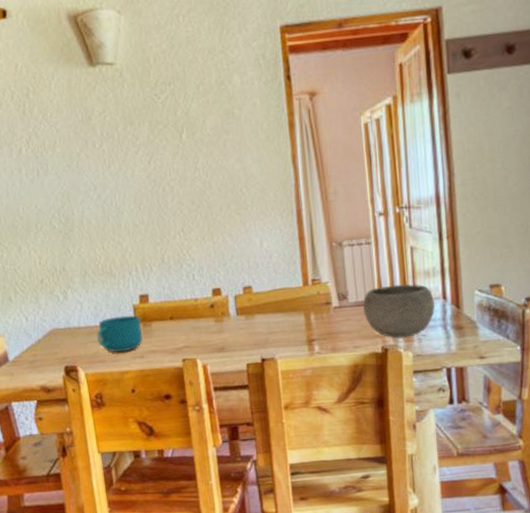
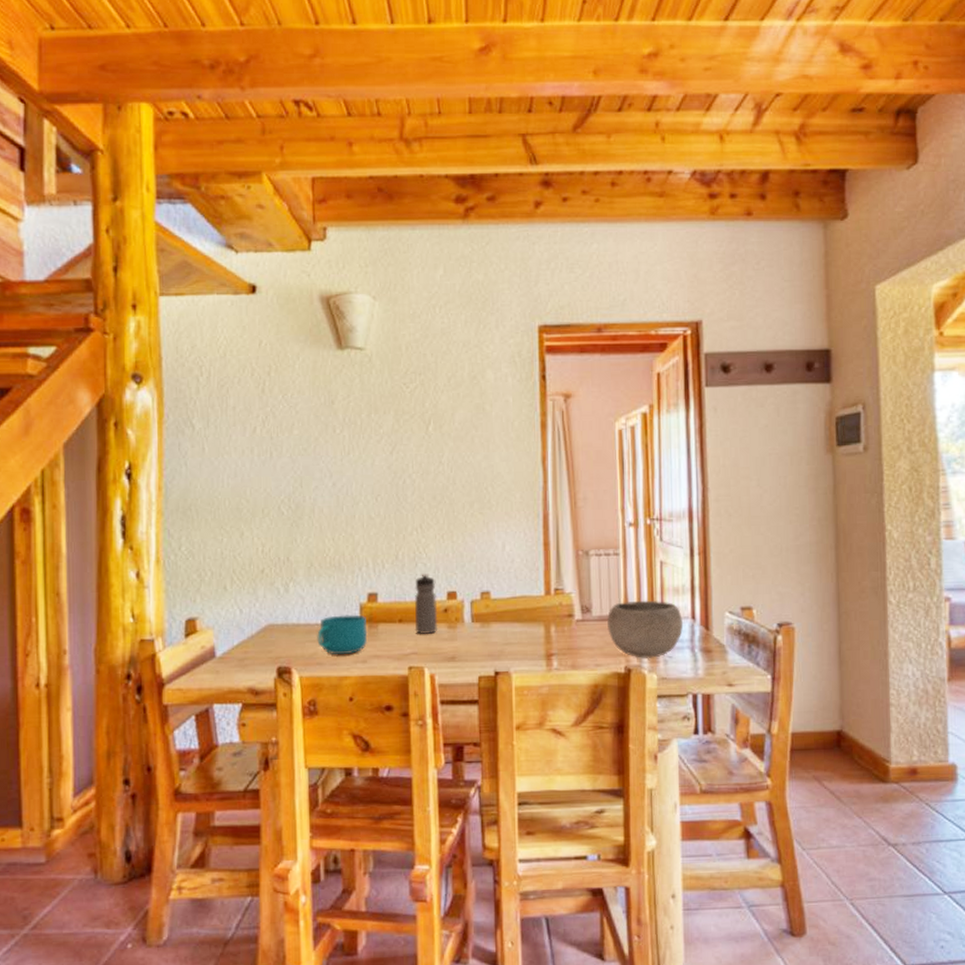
water bottle: none [181,273,207,330] -> present [414,574,438,635]

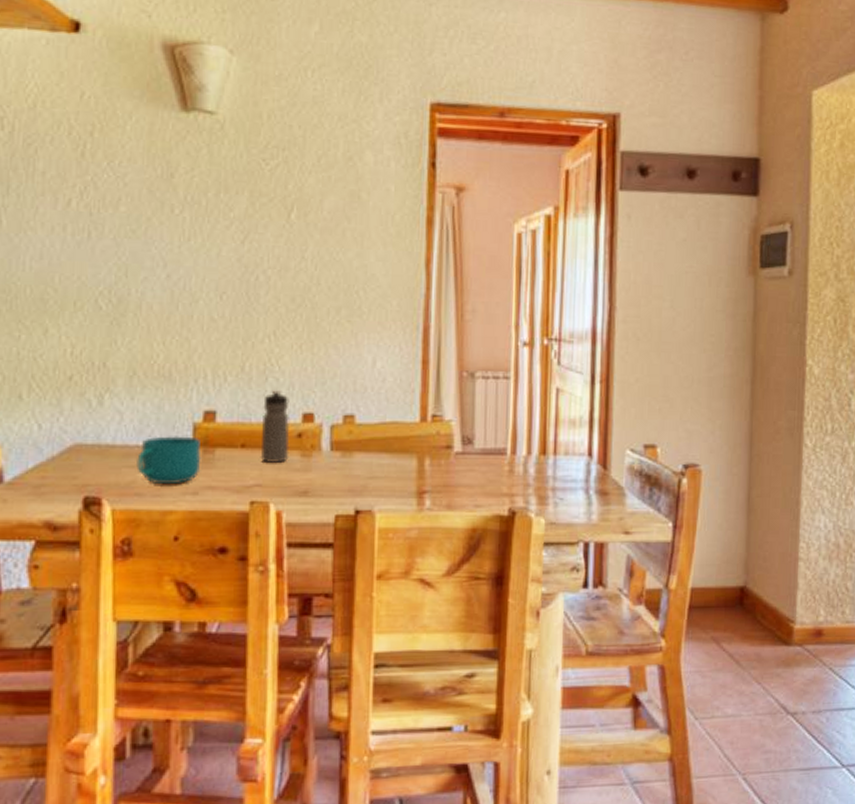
bowl: present [607,600,684,658] -> none [491,432,579,500]

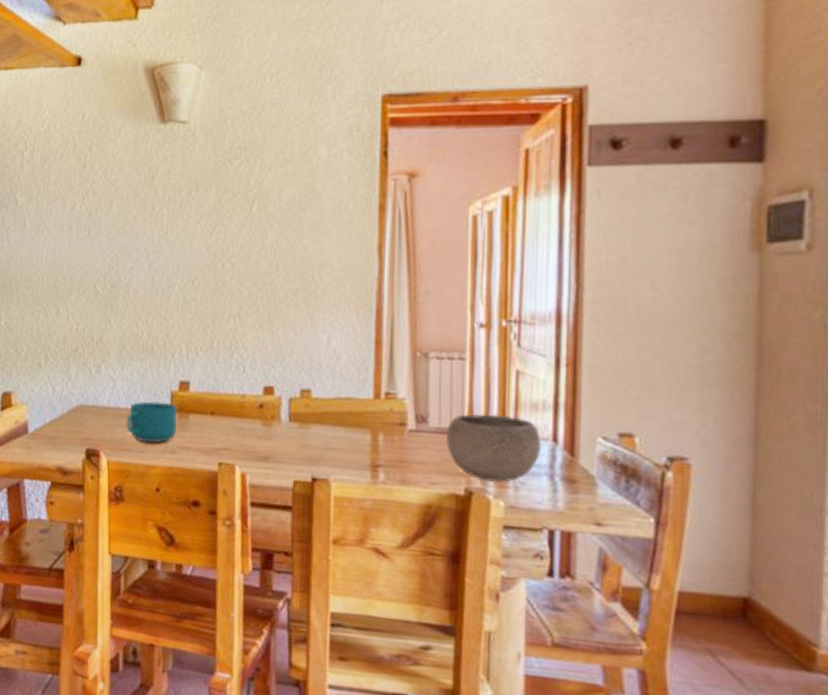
water bottle: present [260,390,290,464] -> none [227,365,253,431]
bowl: none [491,432,579,500] -> present [446,414,542,482]

